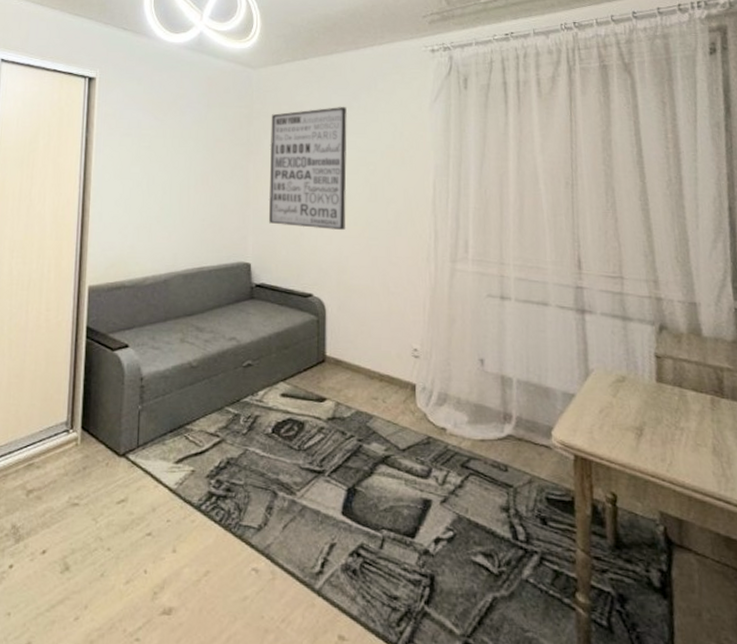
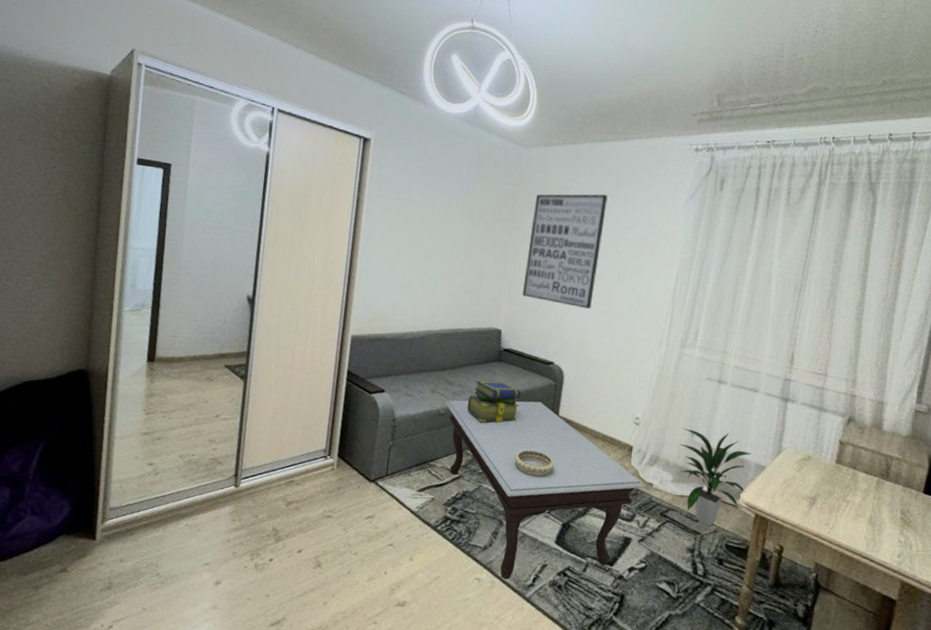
coffee table: none [197,341,438,567] -> present [445,399,645,580]
stack of books: none [221,322,280,372] -> present [467,380,521,423]
decorative bowl: none [281,399,328,432] -> present [514,450,555,477]
indoor plant: none [468,356,557,475] -> present [679,428,752,526]

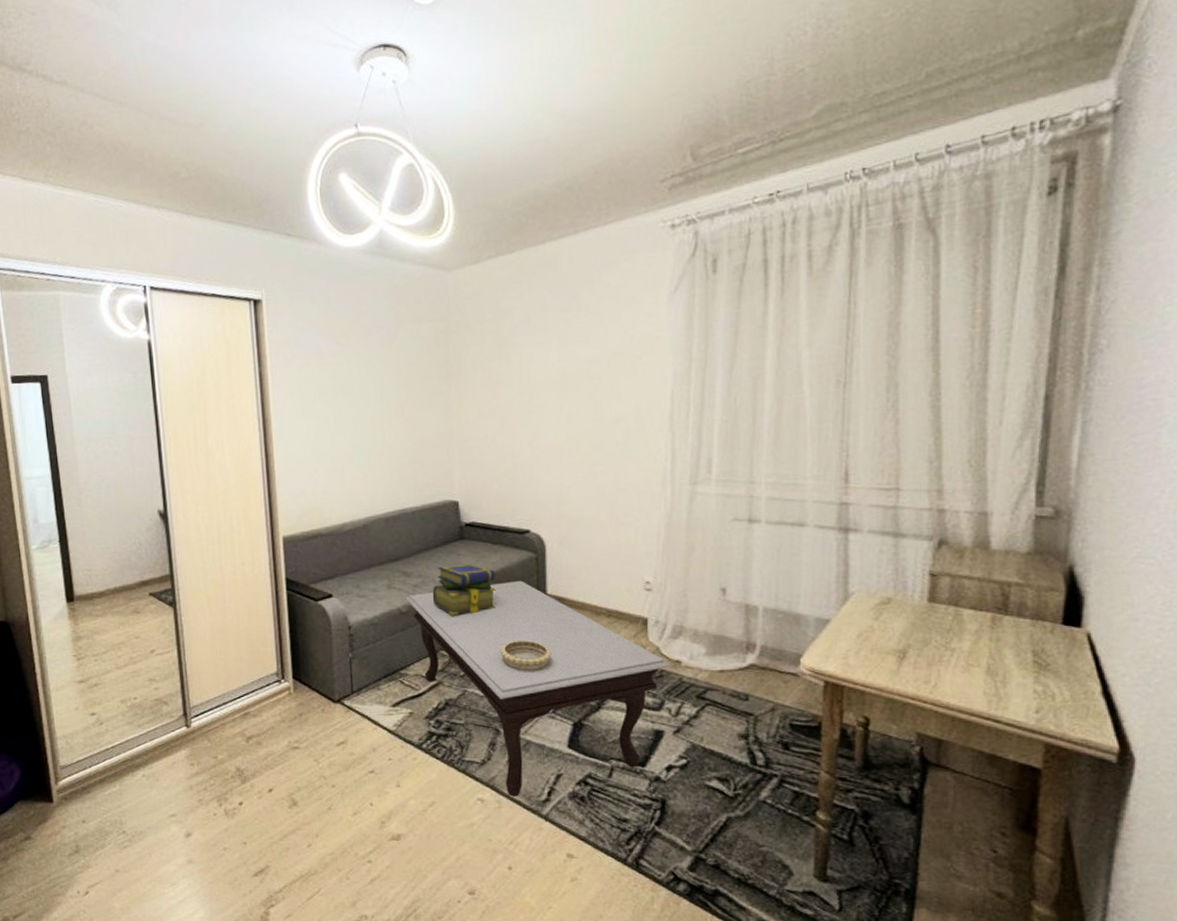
wall art: present [522,194,608,310] -> none [472,309,567,458]
indoor plant: present [679,428,752,526] -> none [708,583,809,703]

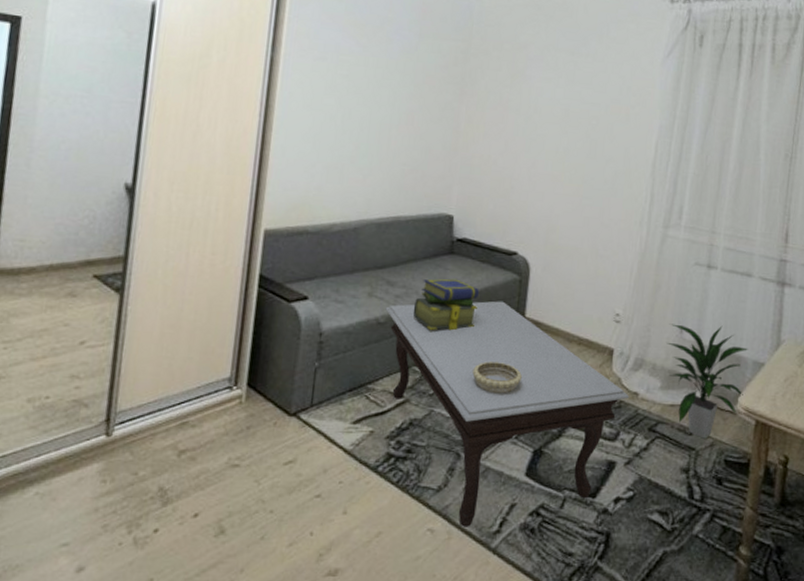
indoor plant: none [708,583,809,703] -> present [666,323,749,439]

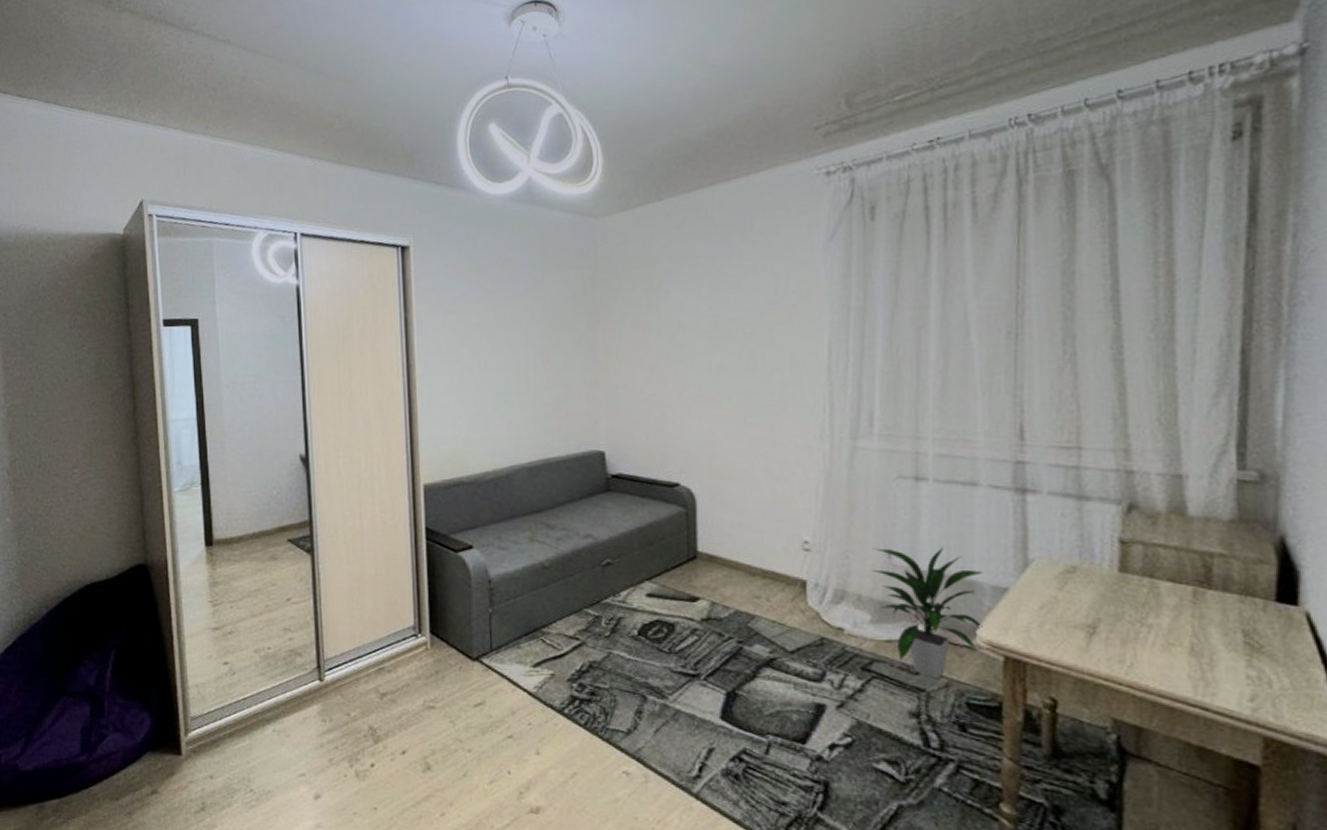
coffee table: present [385,301,630,527] -> none [548,536,833,771]
stack of books: present [412,278,479,331] -> none [576,517,643,571]
decorative bowl: present [472,361,522,394] -> none [647,599,702,634]

